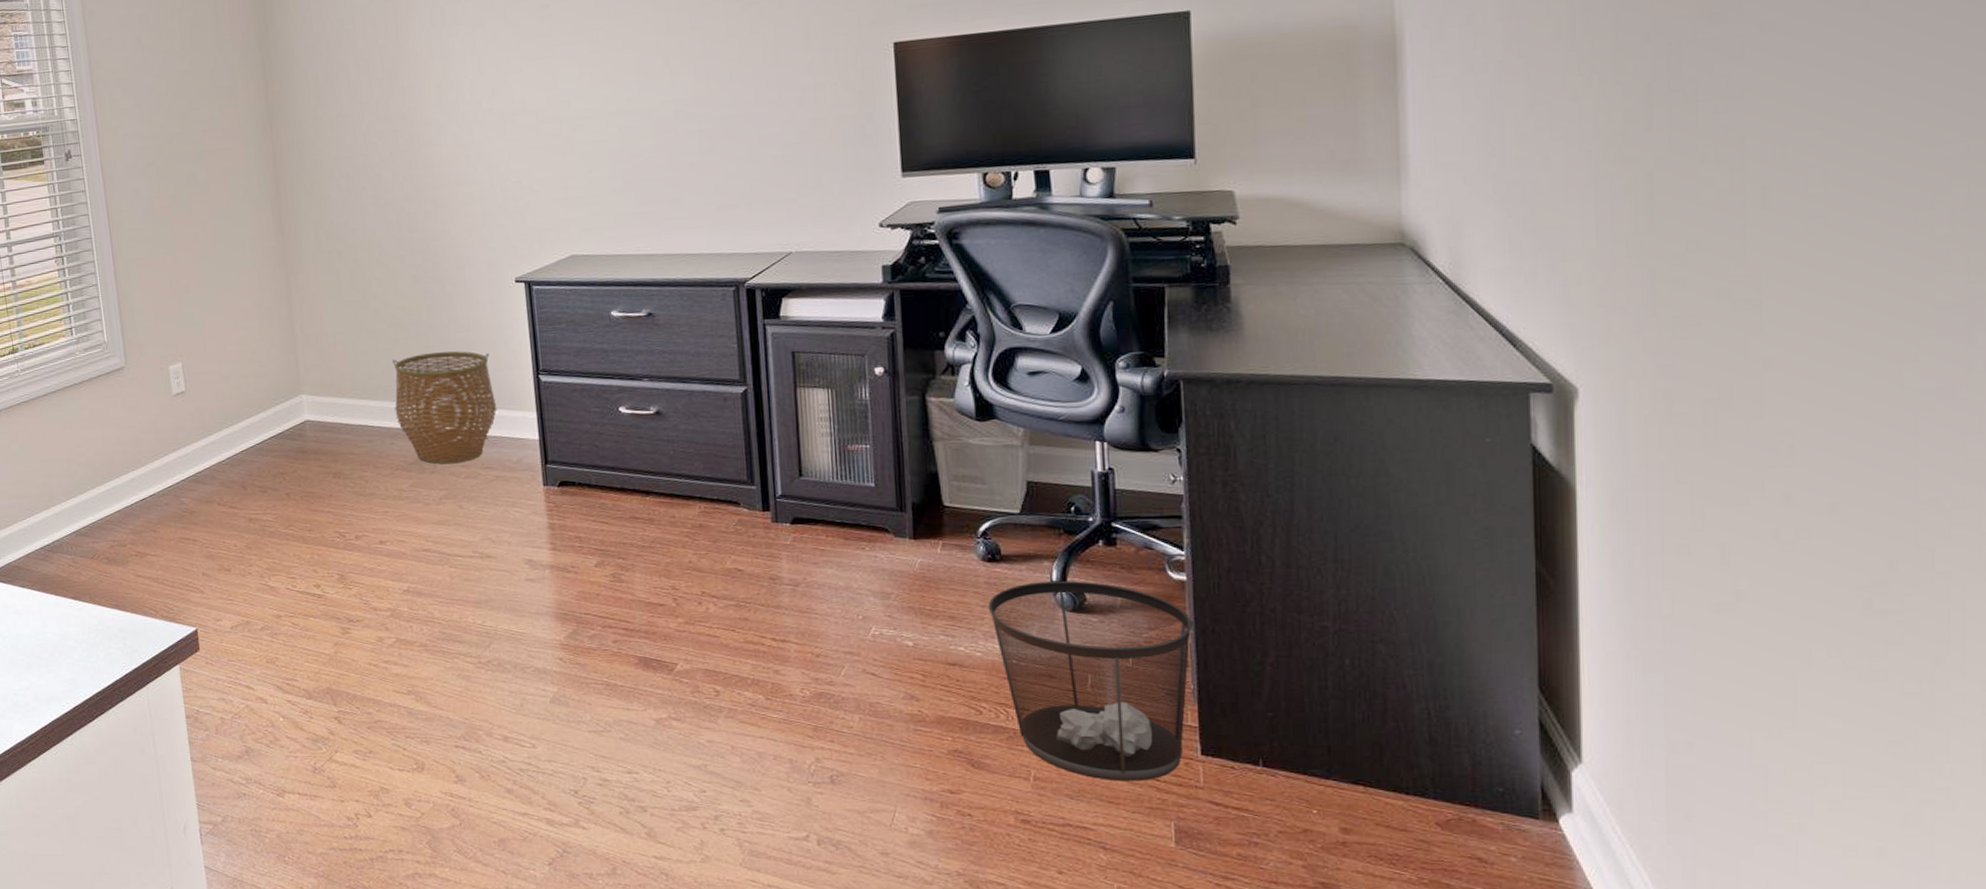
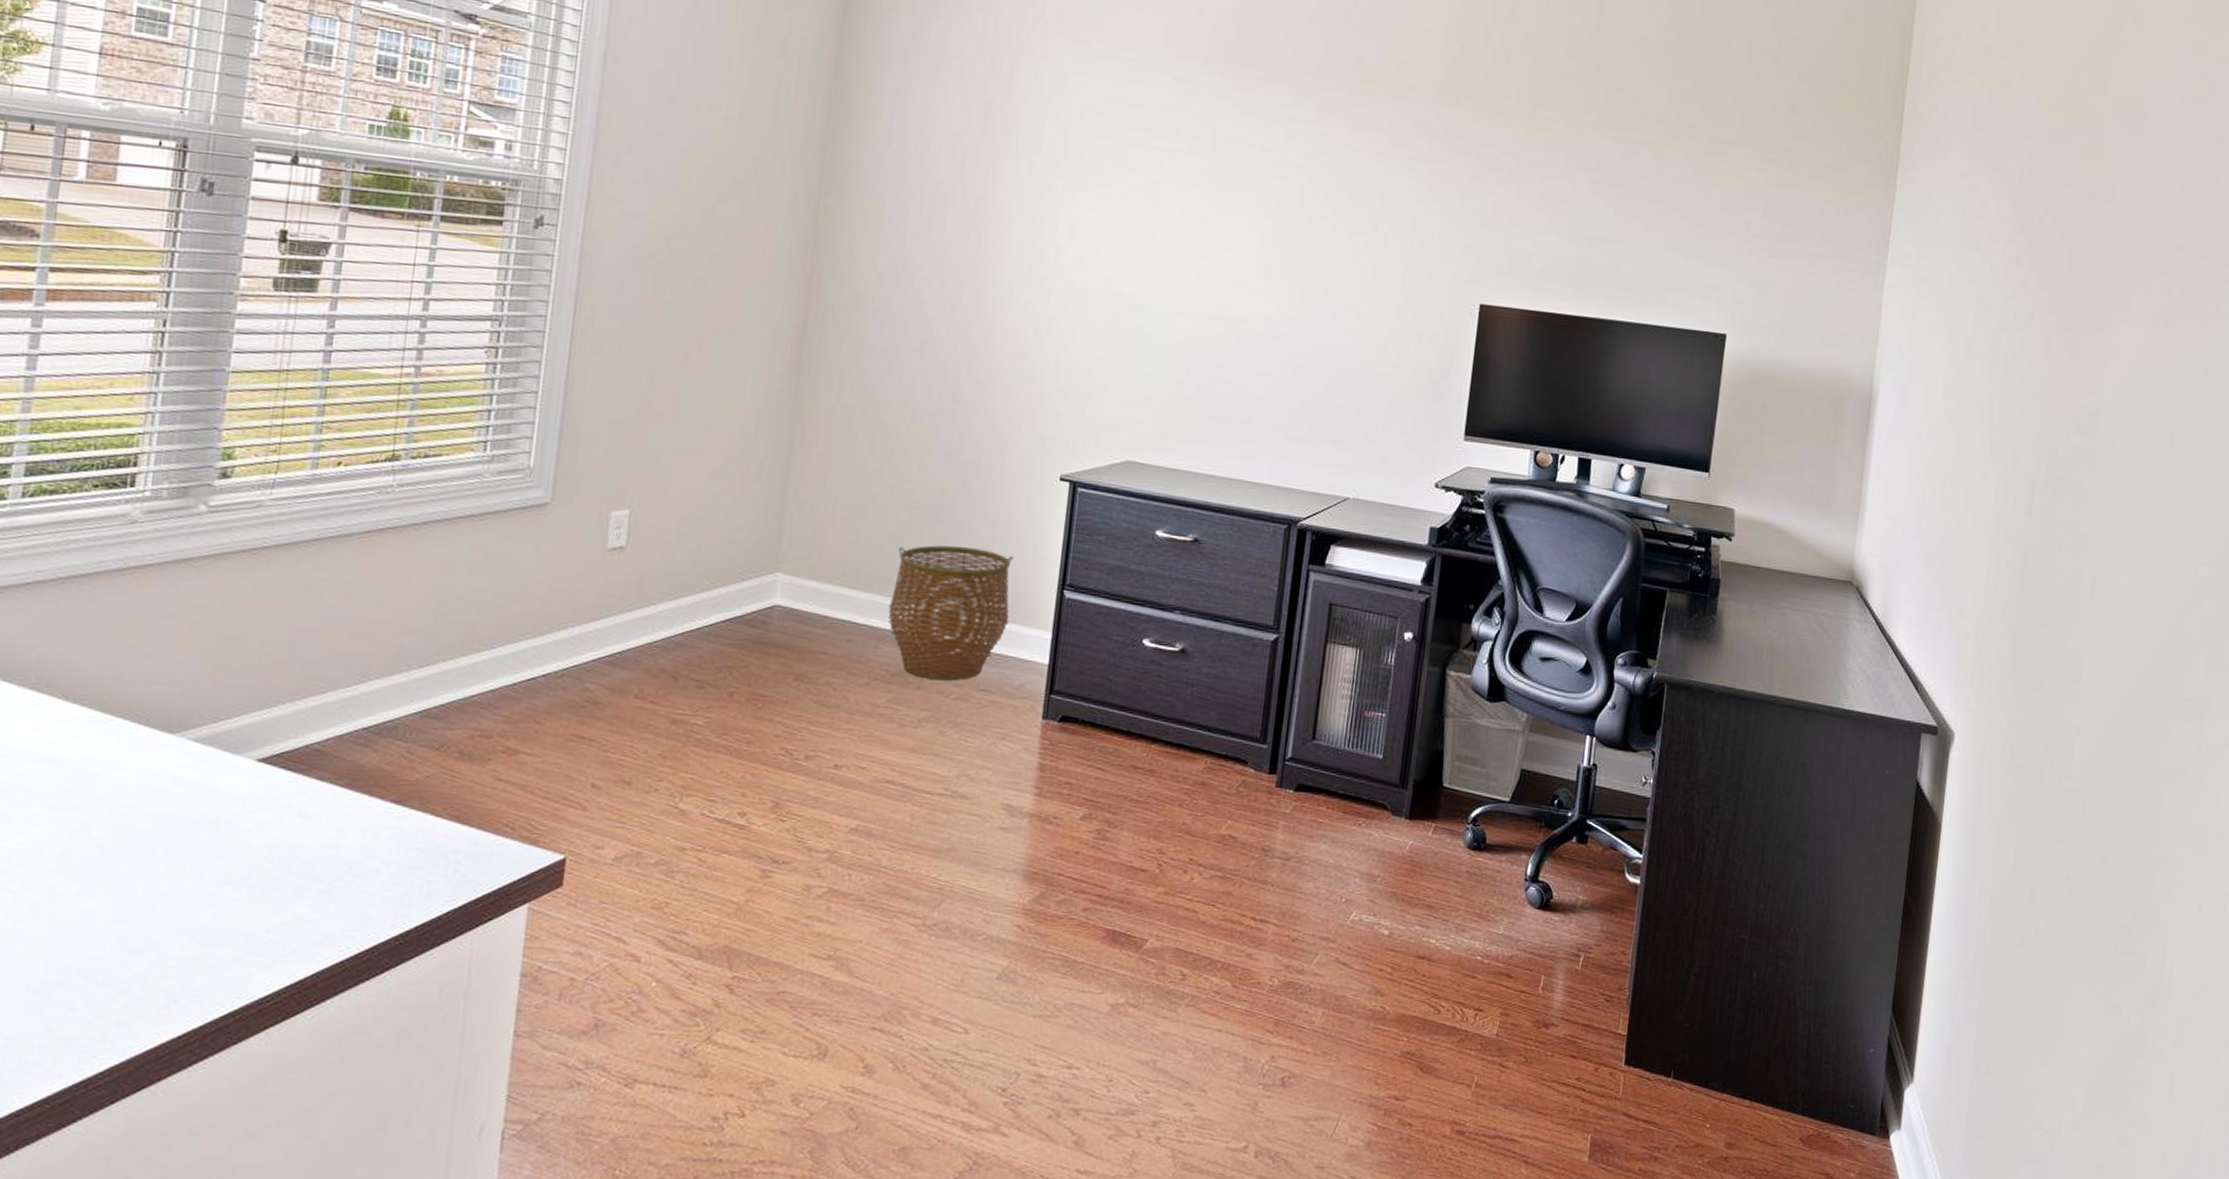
waste bin: present [988,580,1193,781] -> none [1464,874,1639,1091]

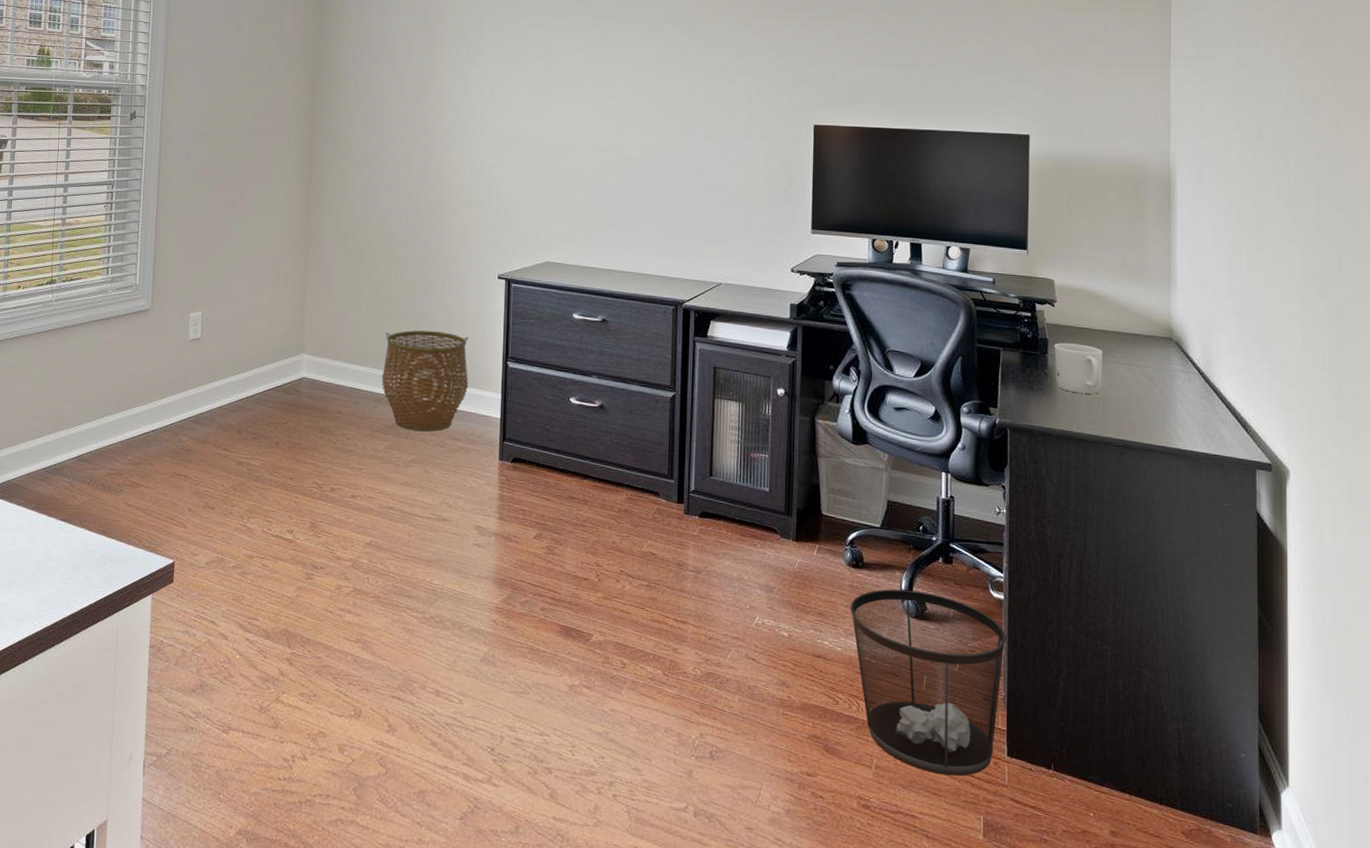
waste bin: none [1464,874,1639,1091] -> present [850,589,1007,777]
mug: none [1723,584,1778,645] -> present [1054,343,1102,394]

